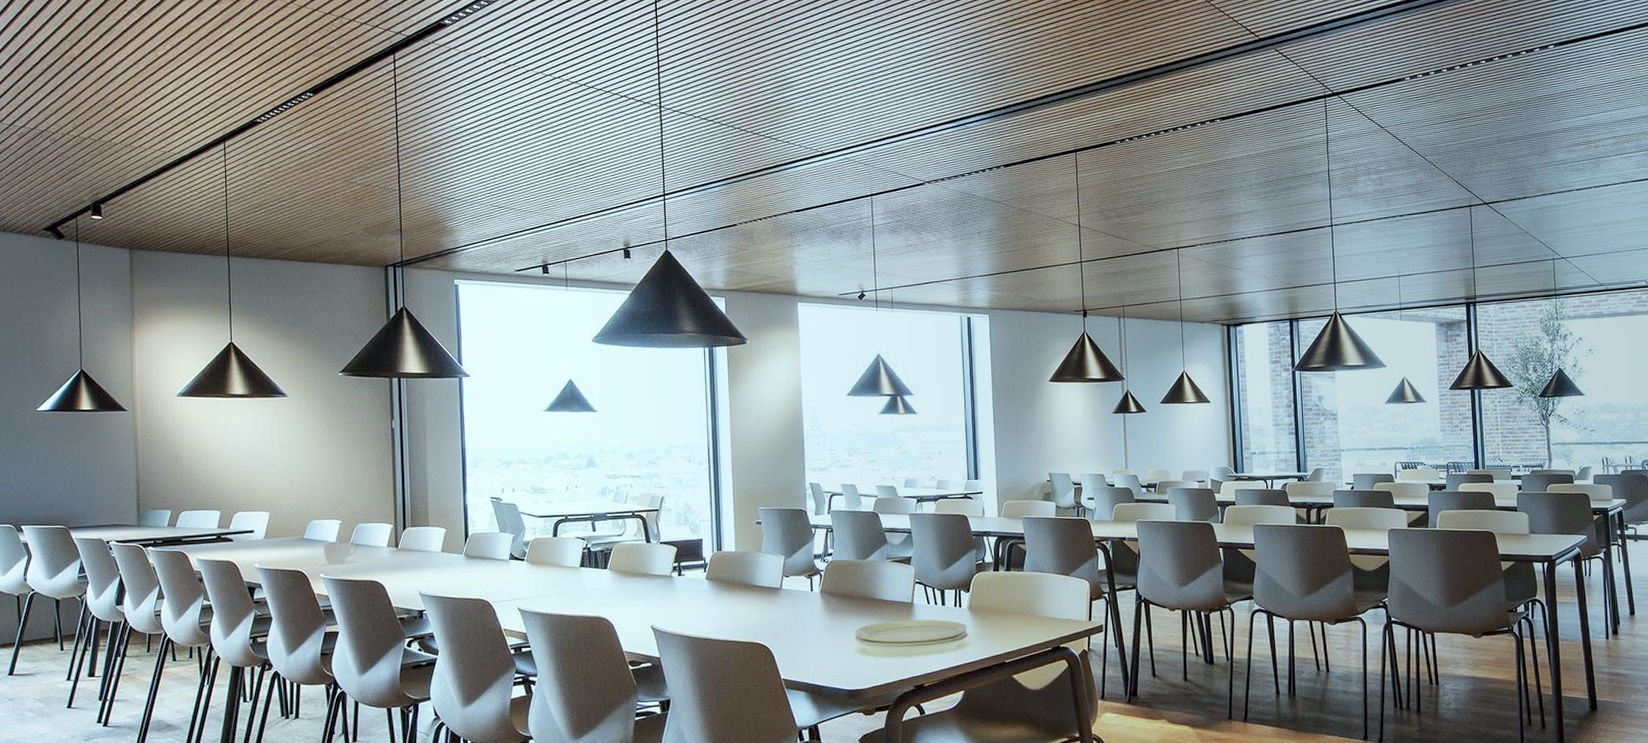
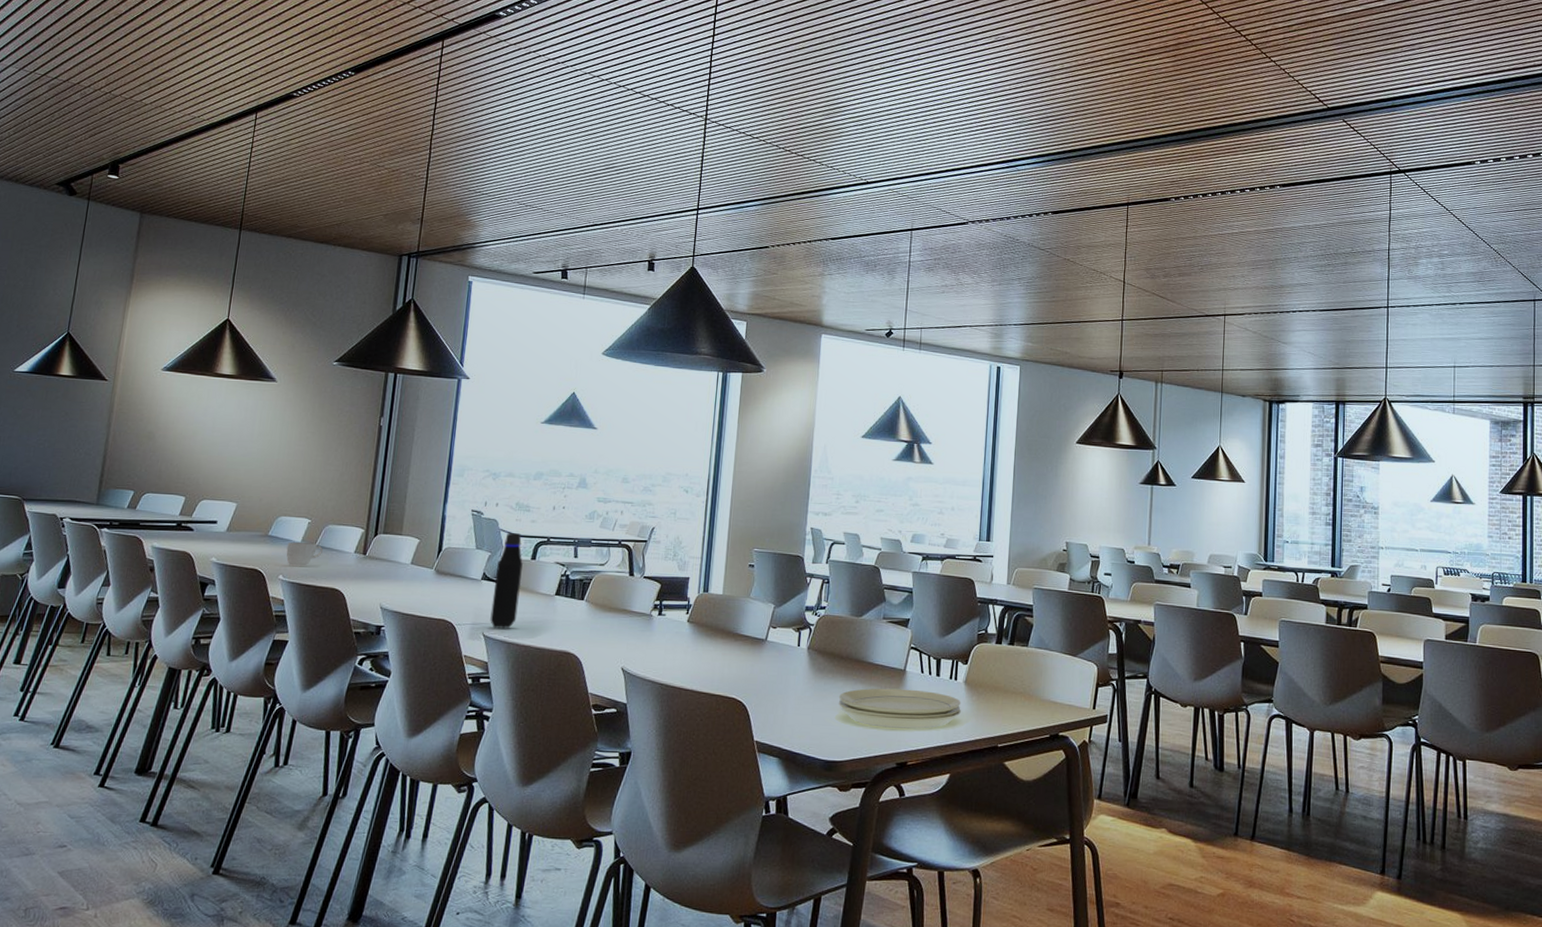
water bottle: none [522,514,547,602] -> present [490,533,523,629]

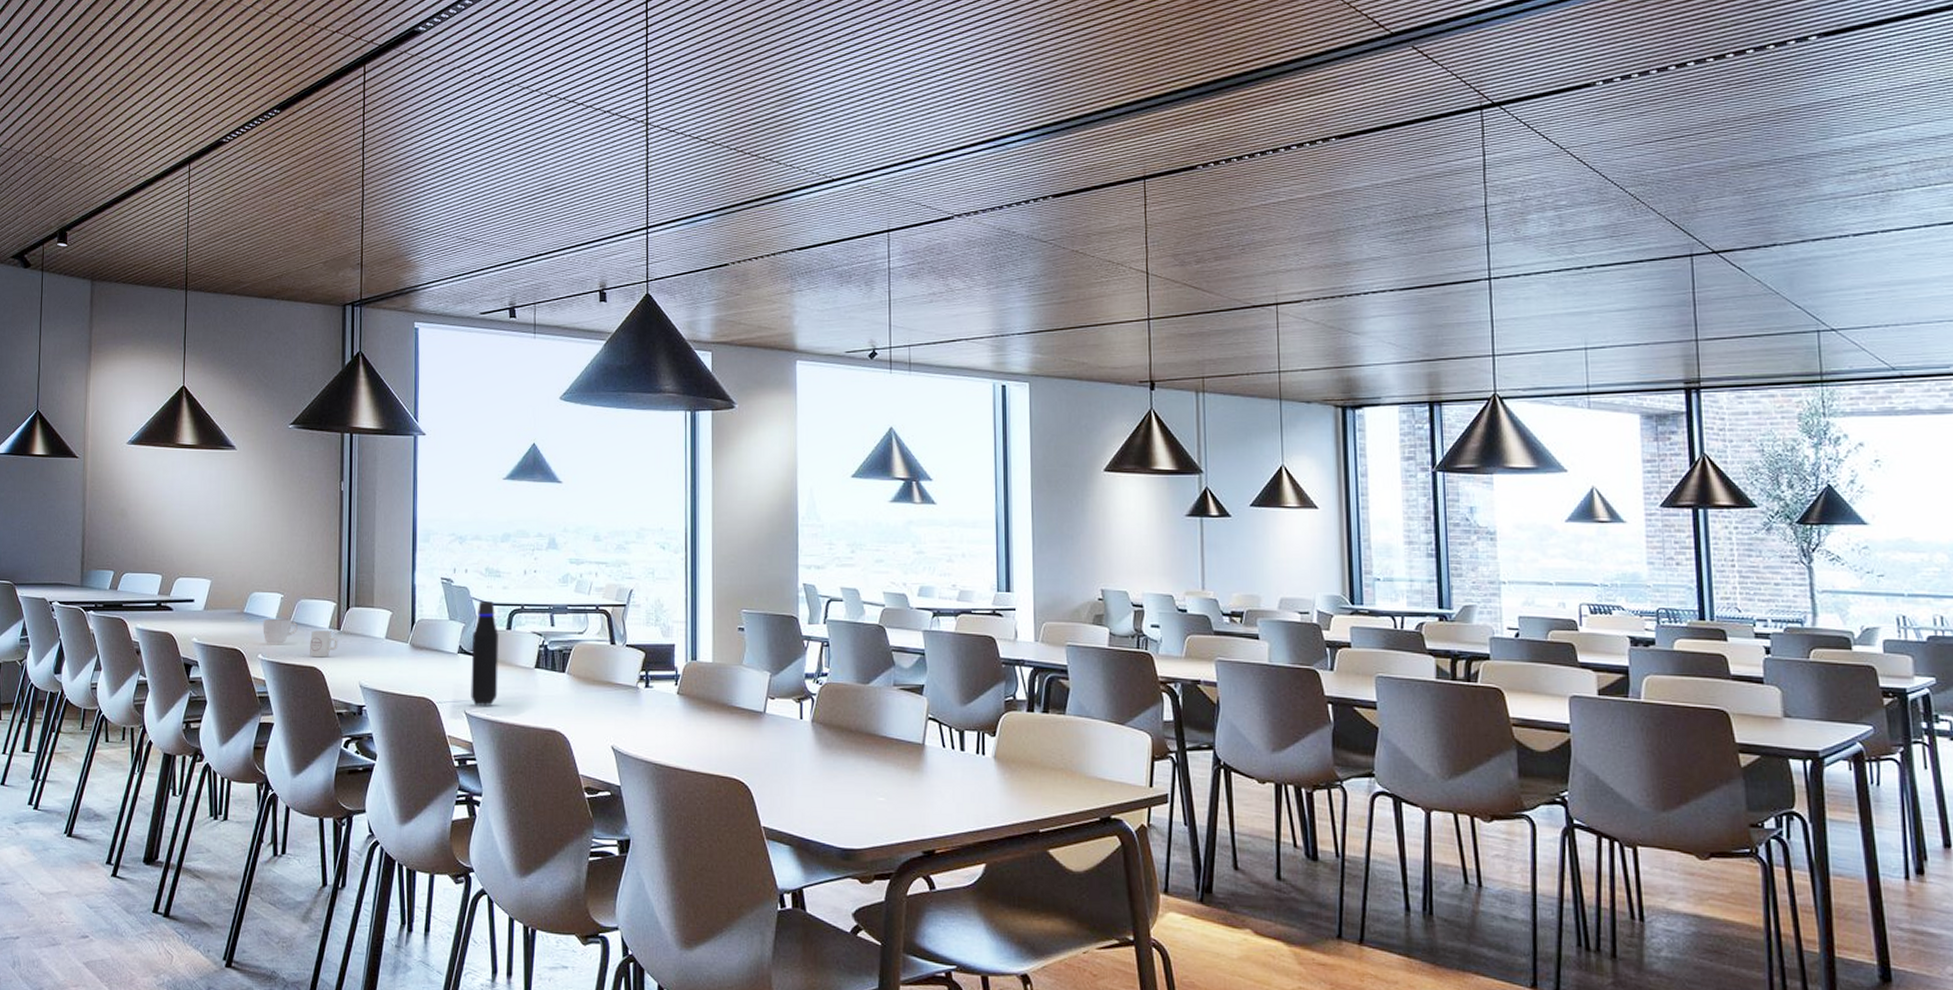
mug: none [332,554,363,580] -> present [310,630,338,658]
plate: present [838,688,961,730] -> none [851,765,993,813]

